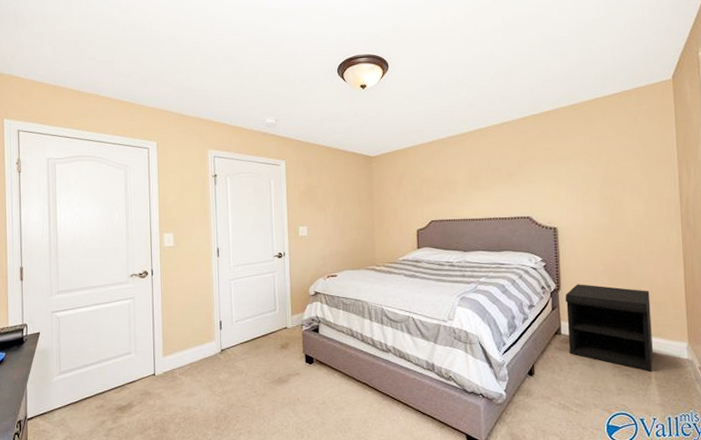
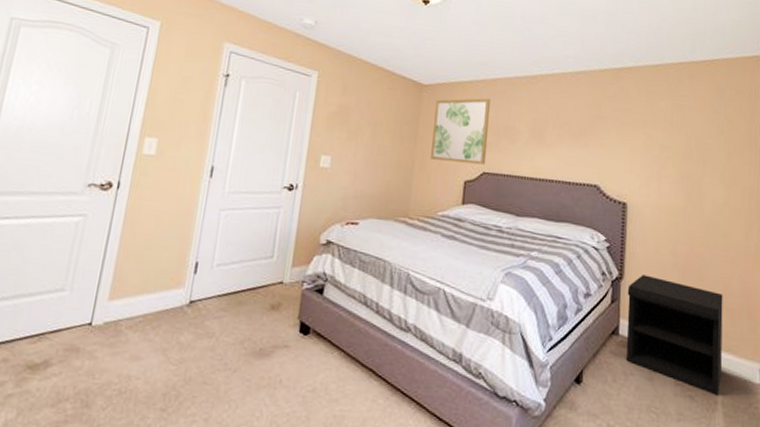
wall art: none [384,158,433,216] -> present [430,98,490,165]

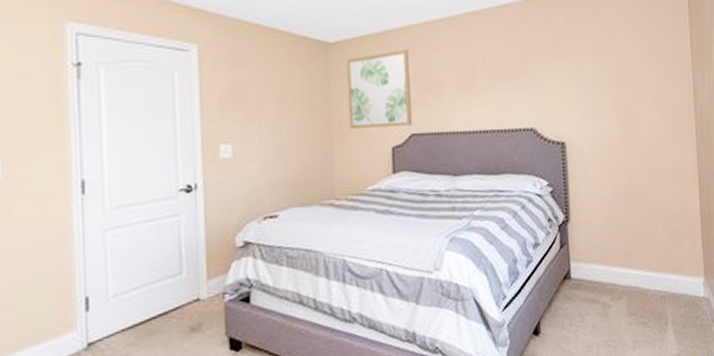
nightstand: present [626,274,723,397] -> none [574,213,670,317]

